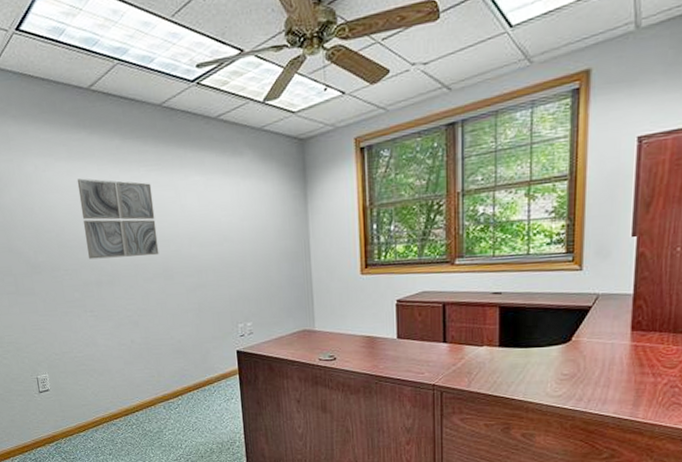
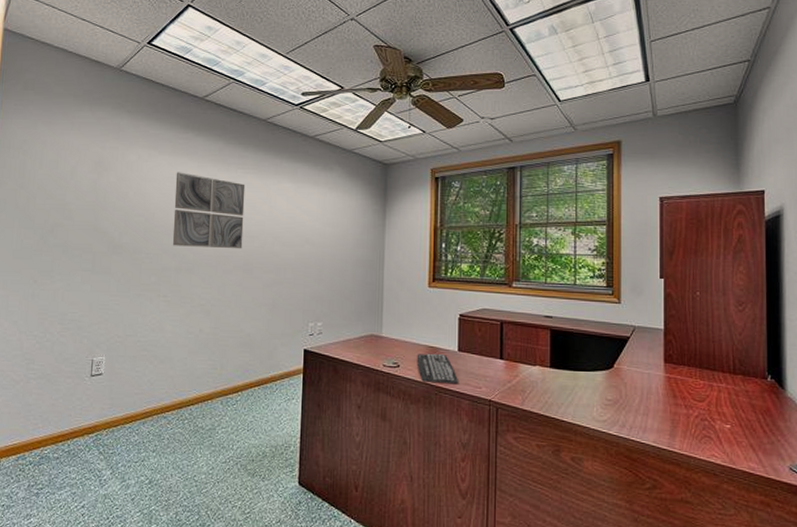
keyboard: none [354,342,399,372] -> present [418,353,458,384]

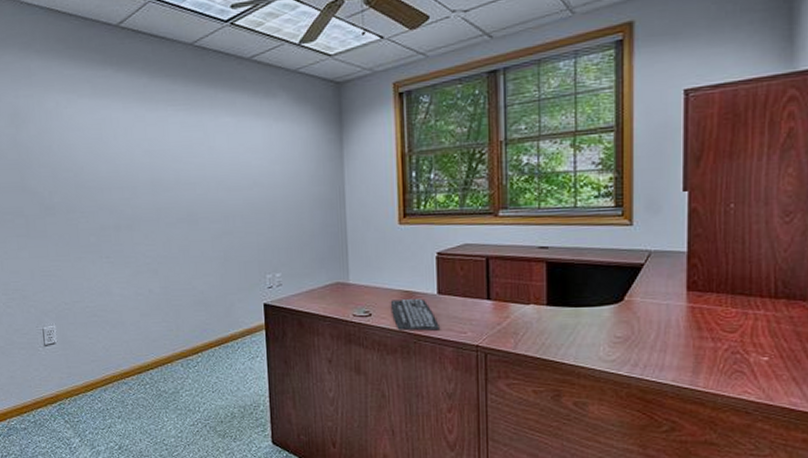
wall art: present [172,172,246,249] -> none [100,116,184,202]

